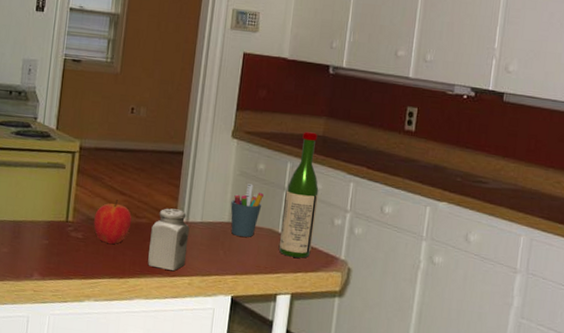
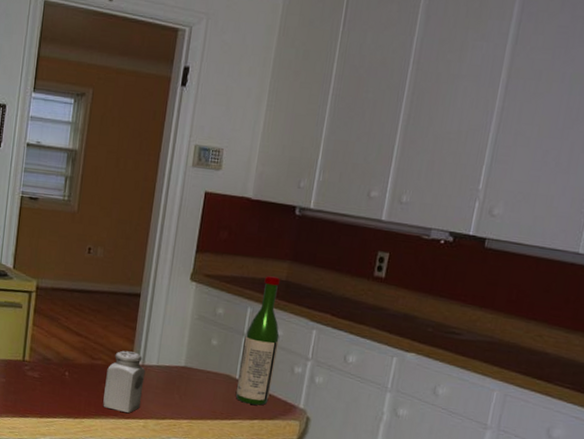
apple: present [94,199,132,245] -> none [50,340,88,385]
pen holder: present [230,183,264,237] -> none [187,328,222,383]

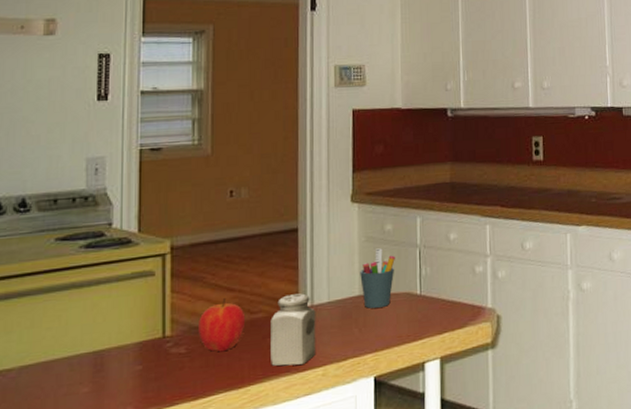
apple: none [50,340,88,385] -> present [199,298,246,352]
pen holder: none [187,328,222,383] -> present [360,248,395,309]
wine bottle: present [236,276,280,406] -> none [419,180,455,318]

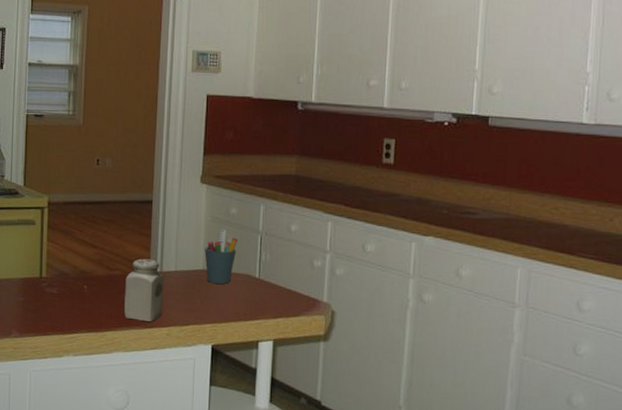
apple: present [199,298,246,352] -> none [67,253,106,299]

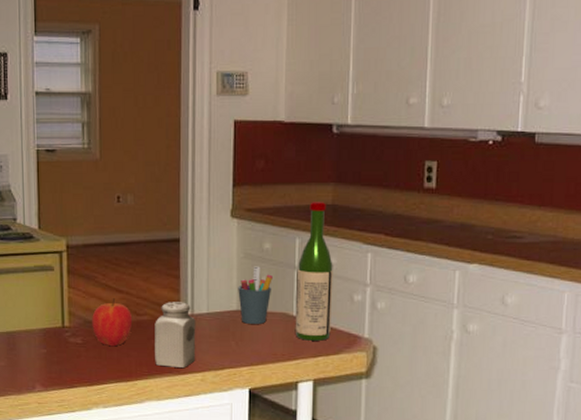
apple: none [67,253,106,299] -> present [92,298,133,347]
wine bottle: none [257,172,295,303] -> present [295,202,333,341]

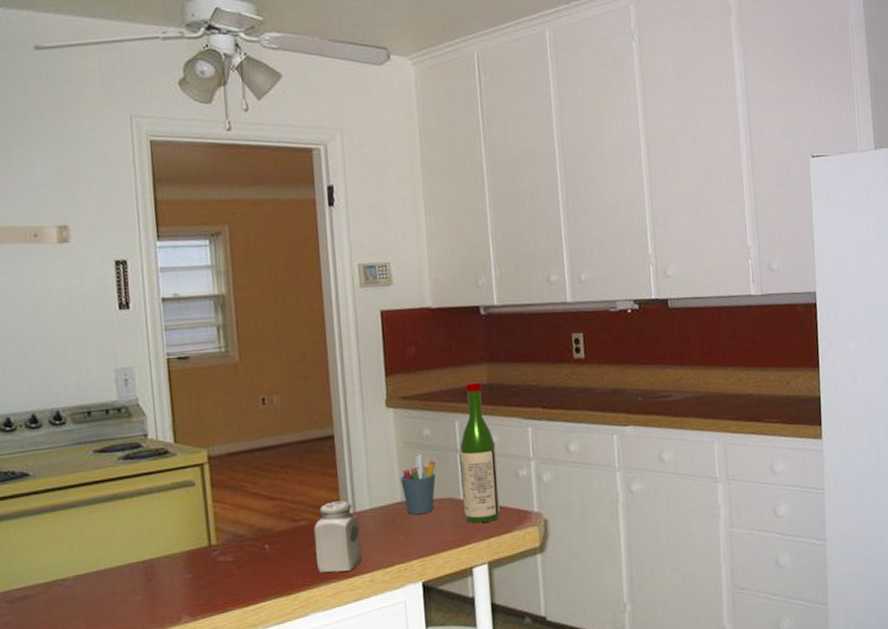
apple: present [92,298,133,347] -> none [242,507,290,560]

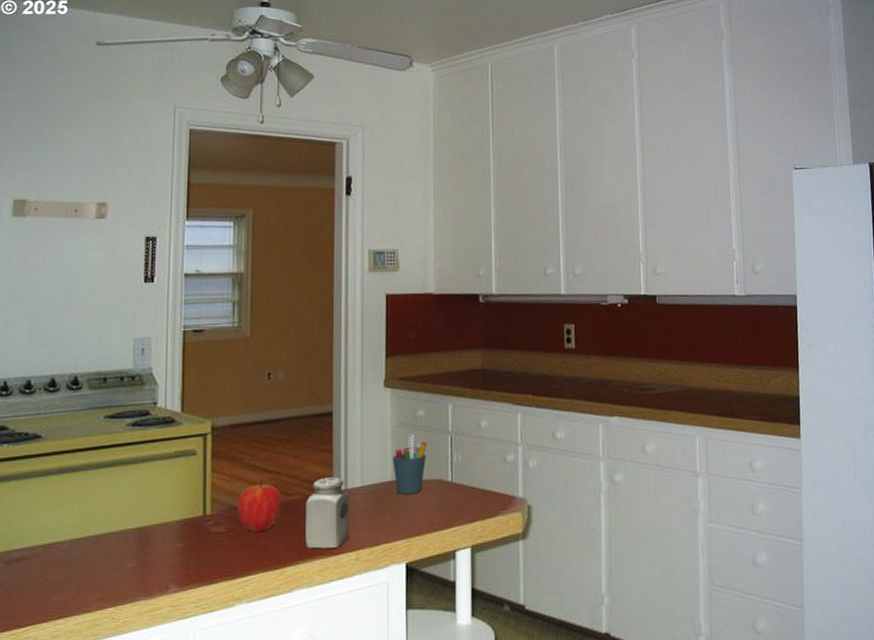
apple: none [242,507,290,560] -> present [237,479,282,533]
wine bottle: present [459,382,500,524] -> none [450,367,487,506]

